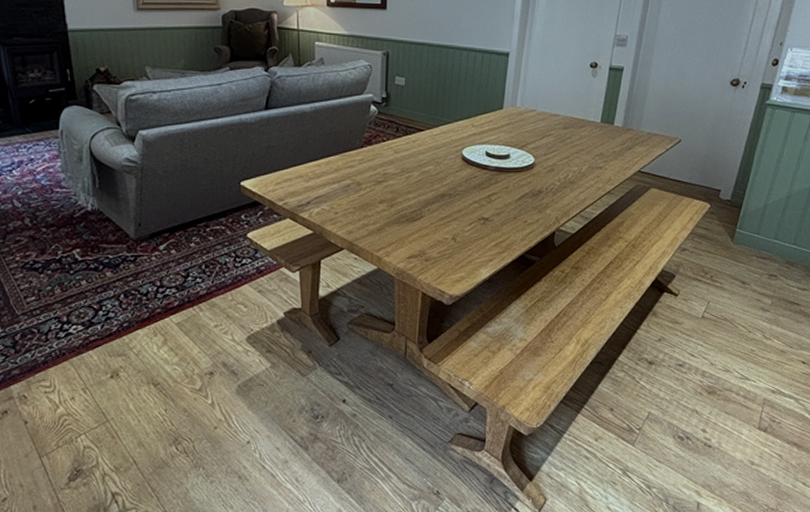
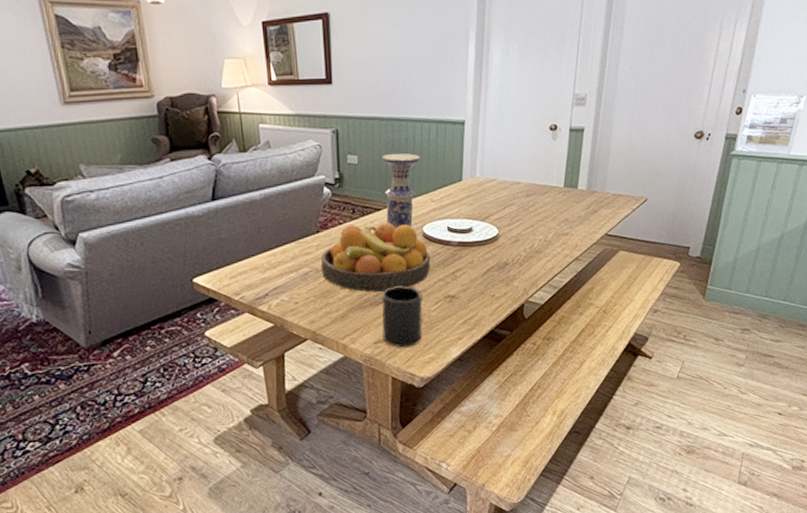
fruit bowl: none [362,143,468,209] -> present [320,223,431,293]
mug: none [416,205,457,265] -> present [381,286,423,348]
vase: none [428,78,464,150] -> present [381,153,420,229]

